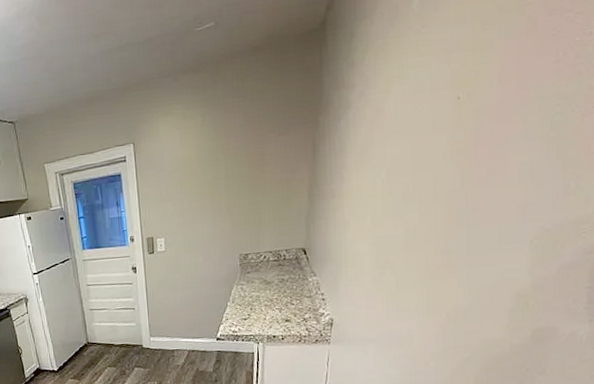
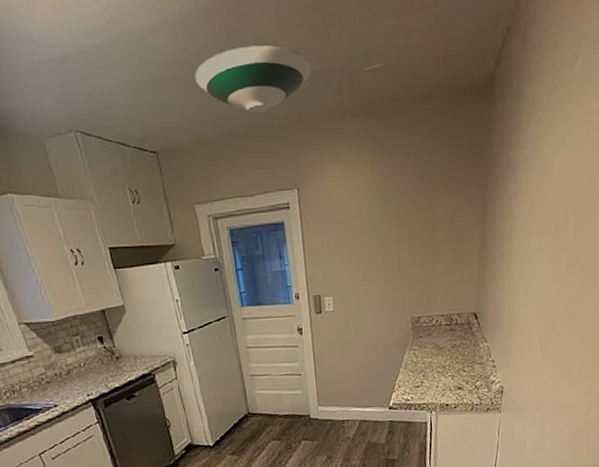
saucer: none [46,19,147,81] -> present [195,46,312,113]

